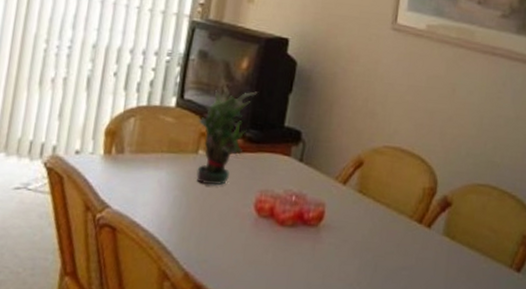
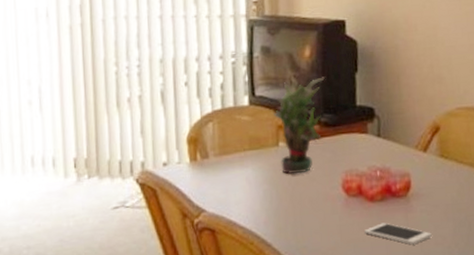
cell phone: none [269,249,336,277] -> present [365,222,432,245]

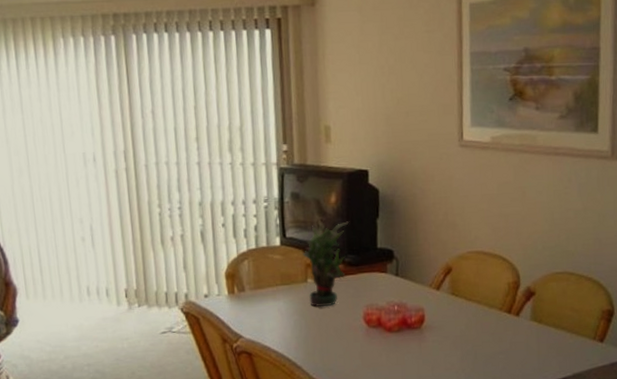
cell phone: present [365,222,432,245] -> none [383,350,442,370]

